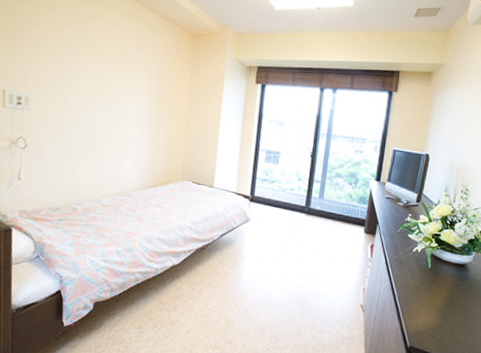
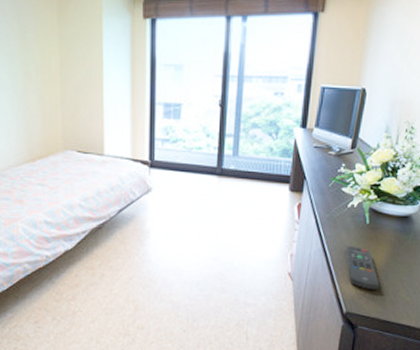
remote control: none [410,285,439,329] -> present [345,246,380,290]

